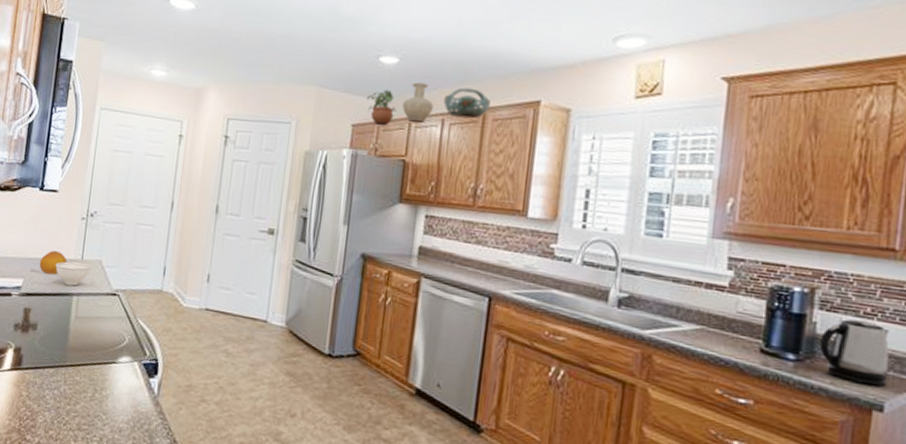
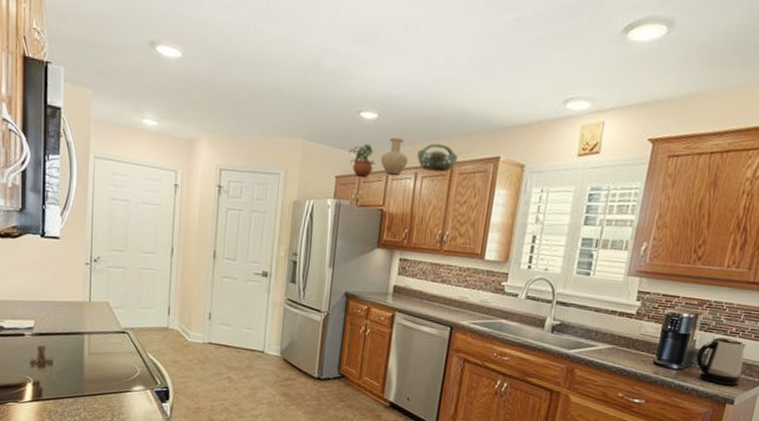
fruit: present [39,251,68,275] -> none [48,294,76,316]
bowl: present [55,261,92,286] -> none [64,303,100,326]

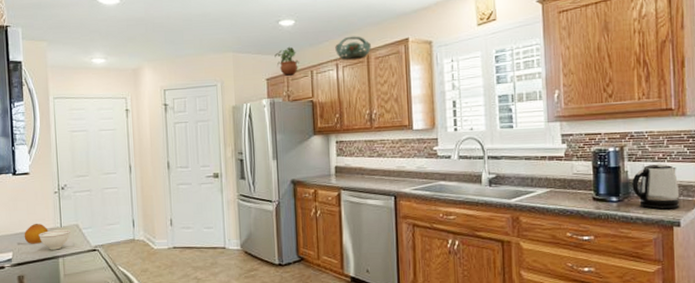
fruit: none [48,294,76,316] -> present [24,224,49,244]
bowl: none [64,303,100,326] -> present [39,229,70,250]
vase: present [381,137,409,177] -> none [304,37,328,71]

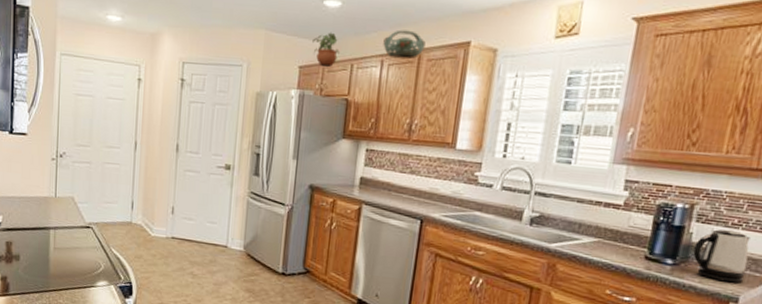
fruit: present [24,224,49,244] -> none [16,189,42,211]
bowl: present [39,229,70,250] -> none [31,199,65,221]

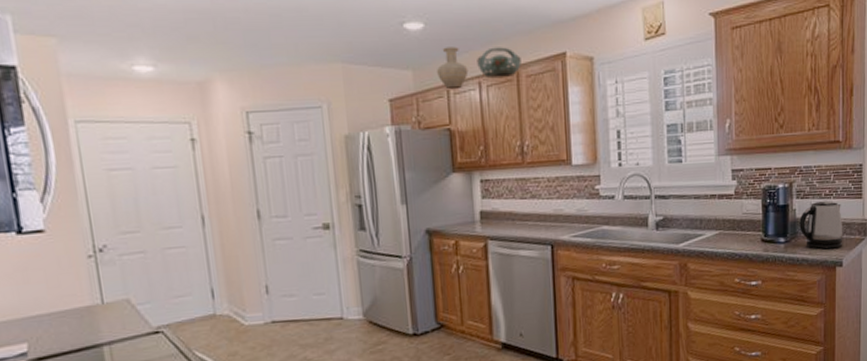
potted plant: present [312,32,340,68] -> none [399,57,432,98]
vase: none [345,25,374,65] -> present [437,47,469,90]

